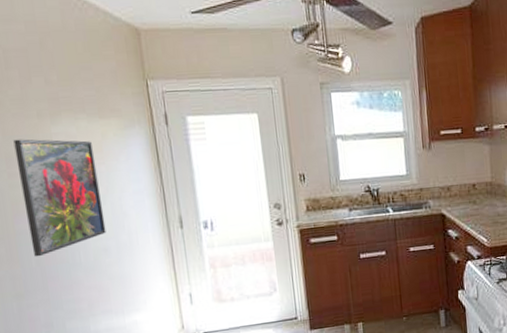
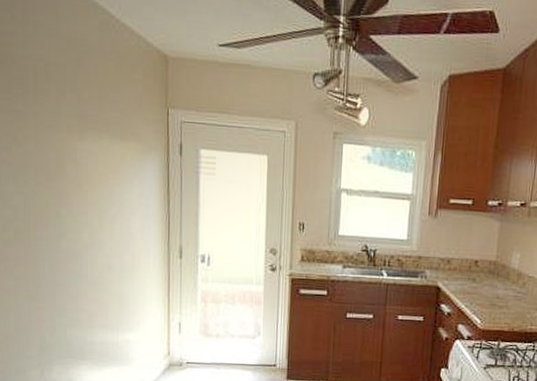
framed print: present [13,139,107,257] -> none [43,150,113,264]

